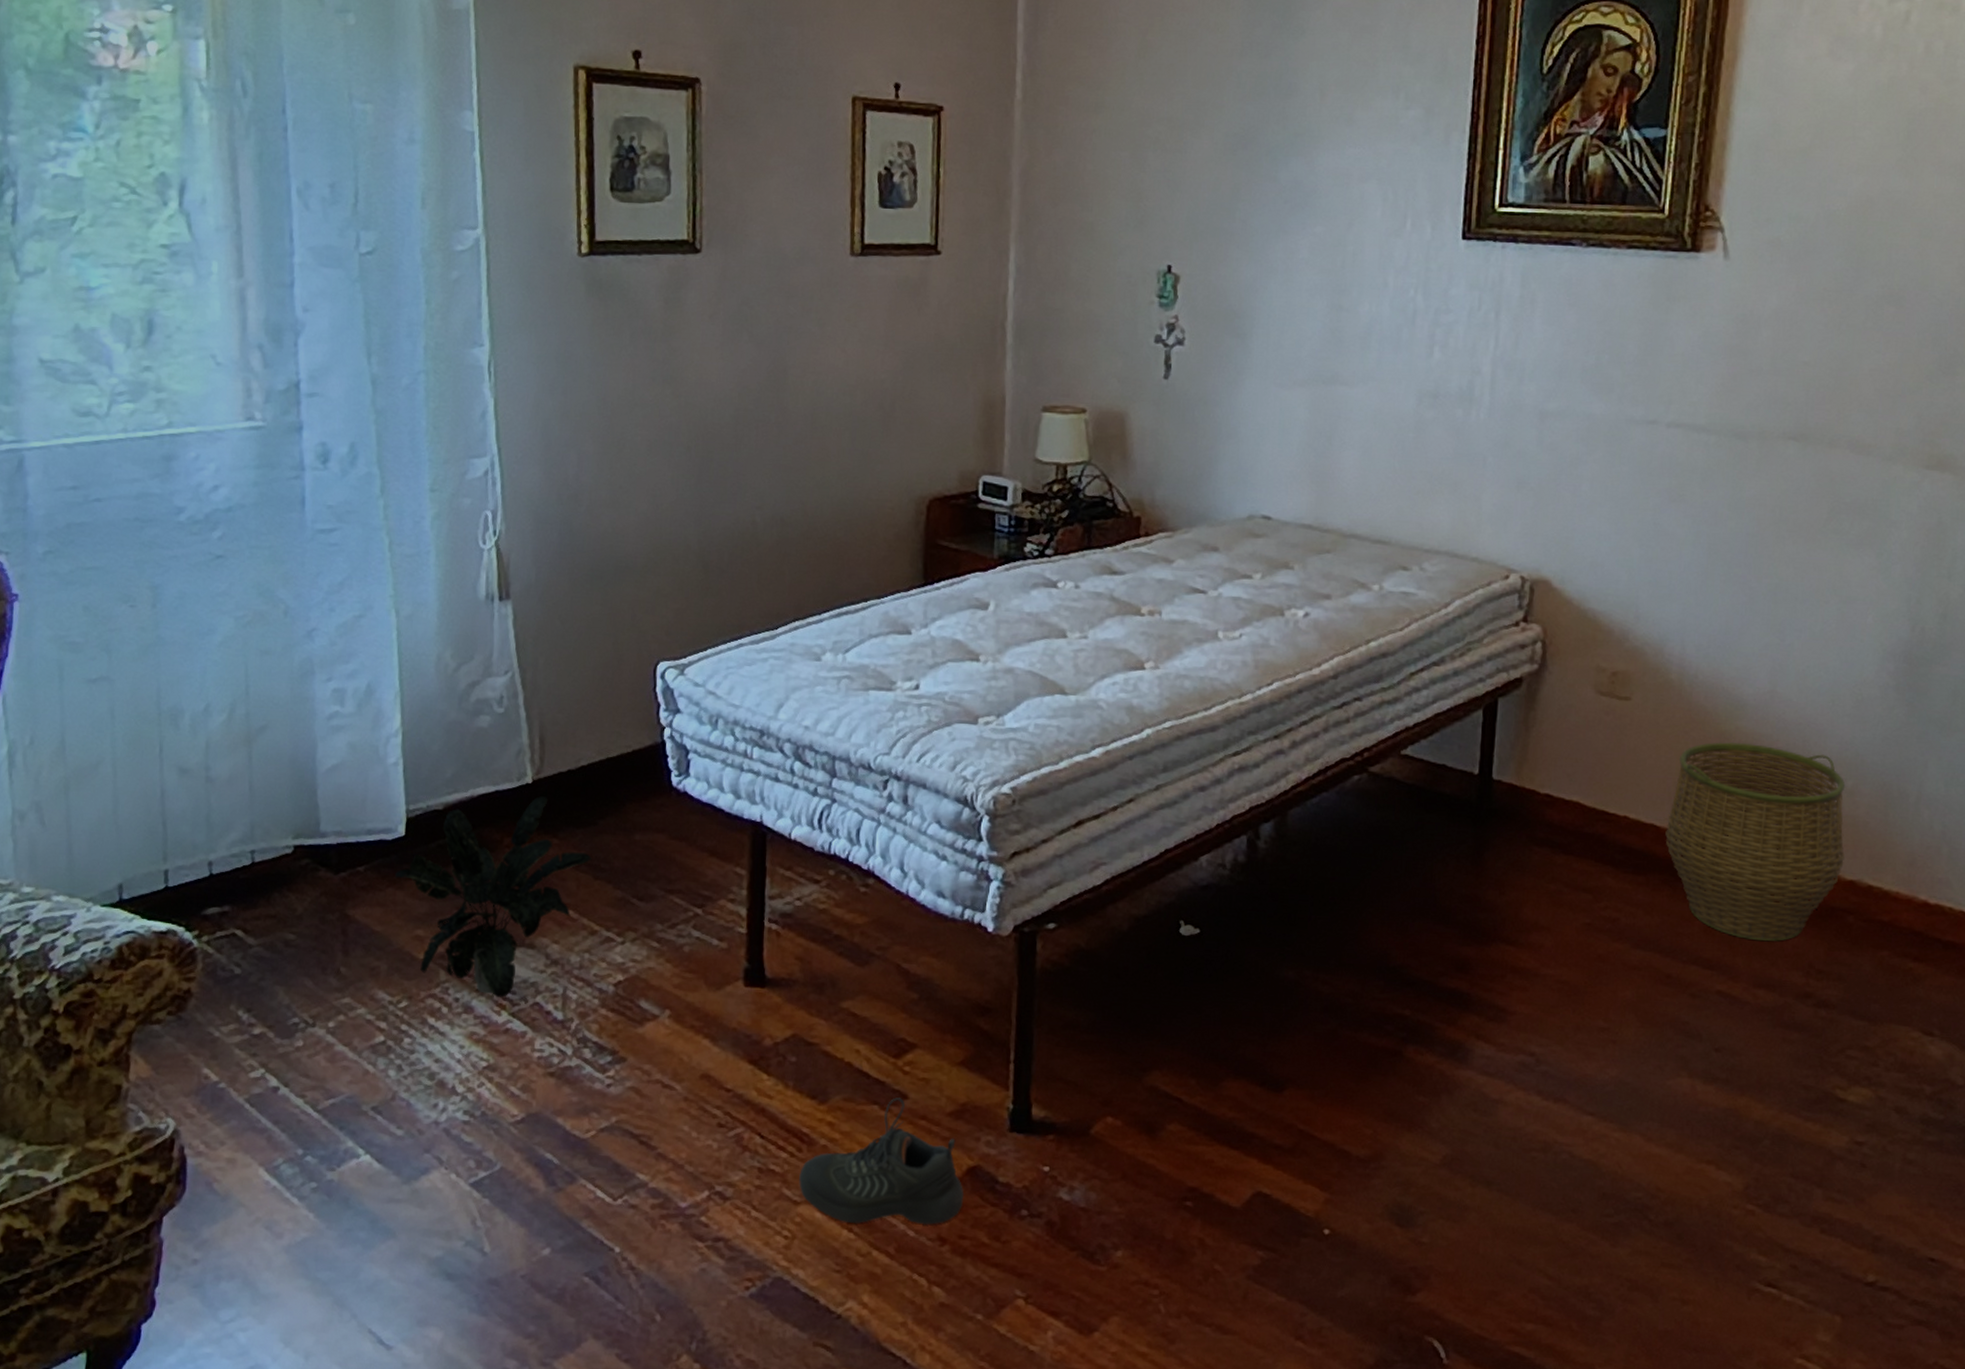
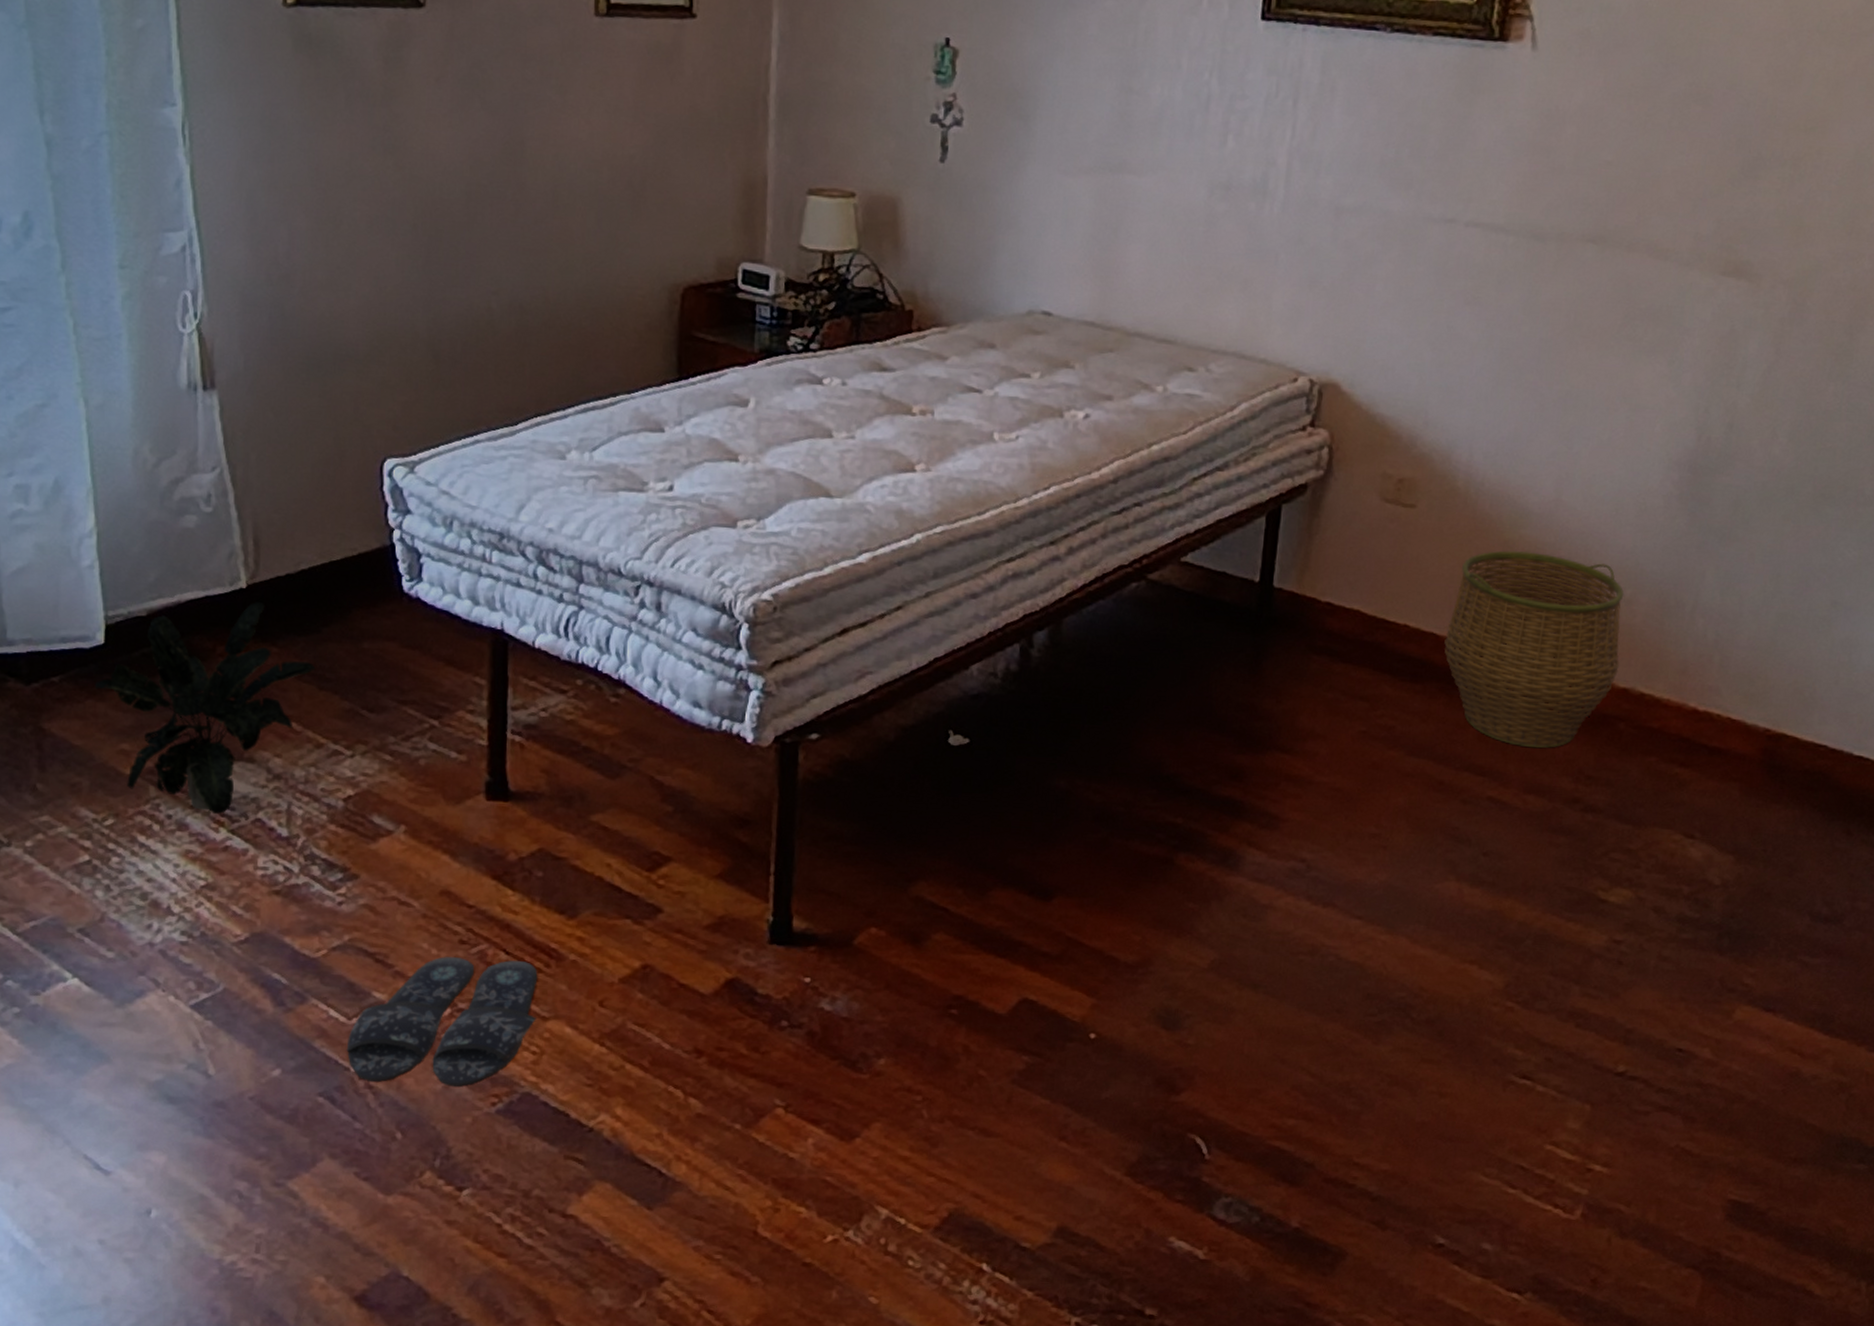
slippers: none [611,1139,790,1270] -> present [346,956,538,1087]
shoe: present [799,1097,964,1225] -> none [547,911,722,1038]

